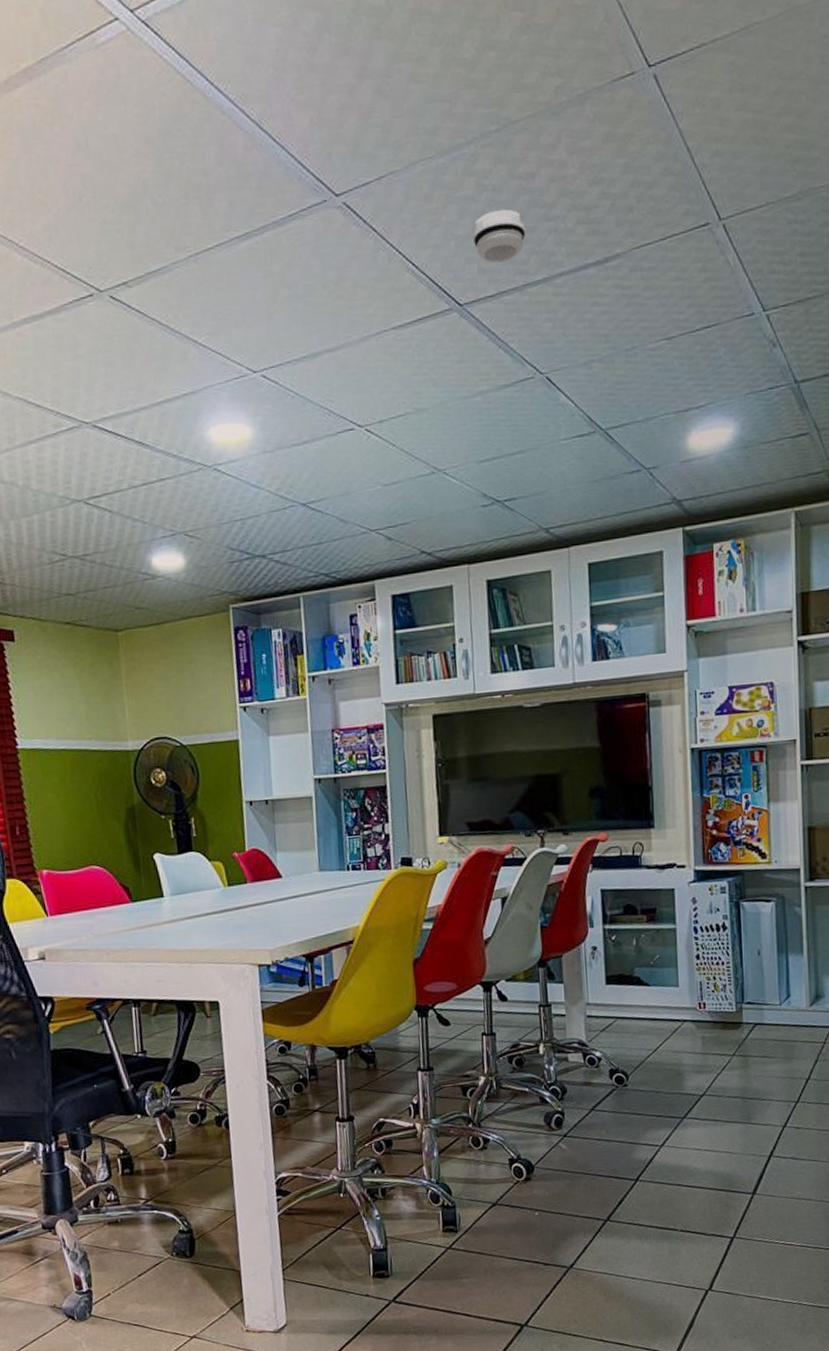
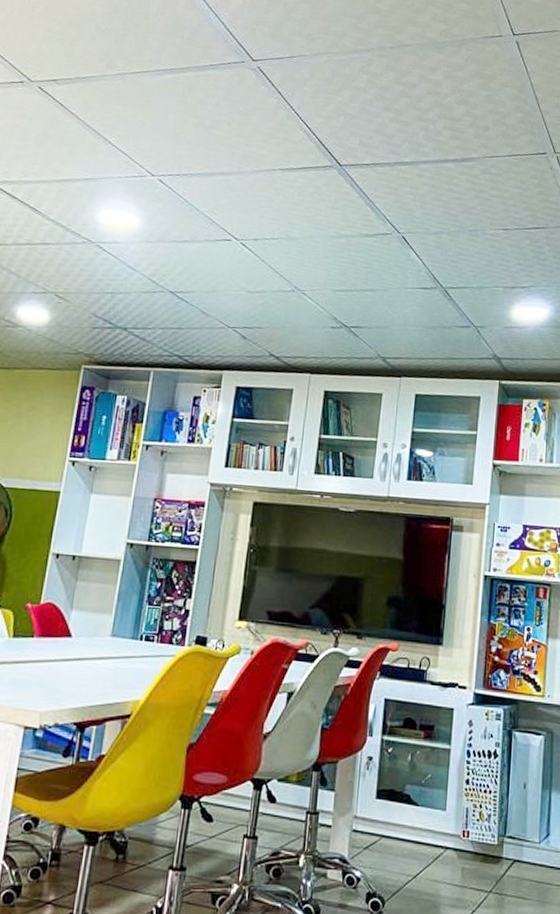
smoke detector: present [473,209,526,264] -> none [359,103,403,142]

